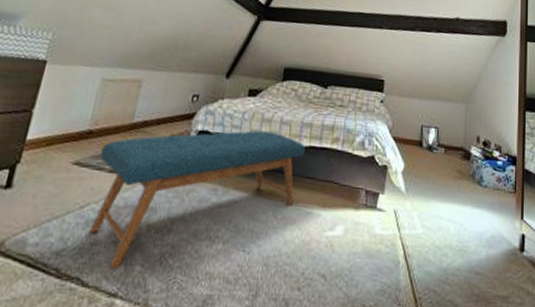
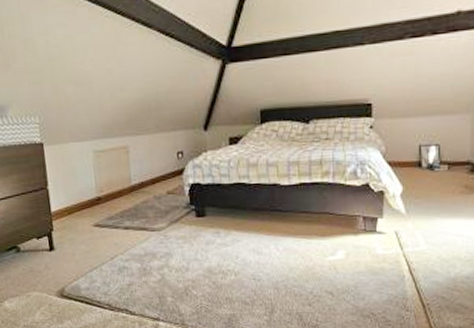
bench: present [89,130,305,269] -> none [112,174,296,301]

